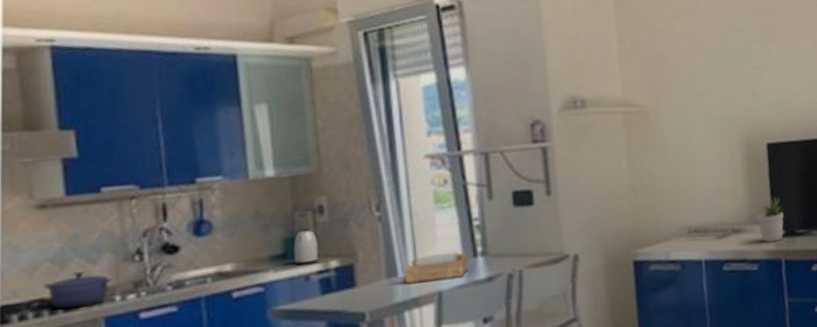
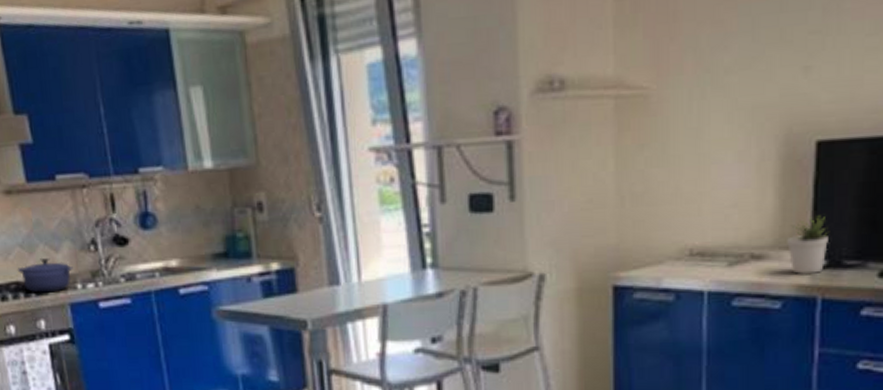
kettle: present [293,229,318,266] -> none [234,227,259,266]
napkin holder: present [404,252,469,283] -> none [347,261,417,293]

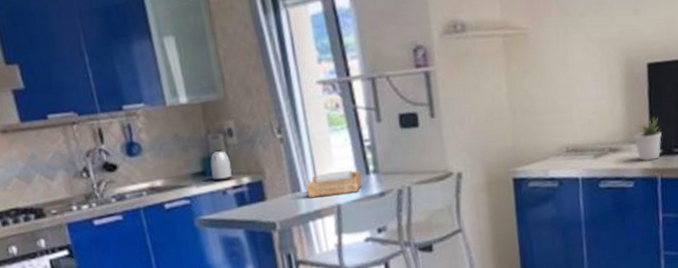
cooking pot: present [17,257,73,294] -> none [16,185,68,217]
kettle: none [234,227,259,266] -> present [210,150,232,182]
napkin holder: none [347,261,417,293] -> present [306,170,363,197]

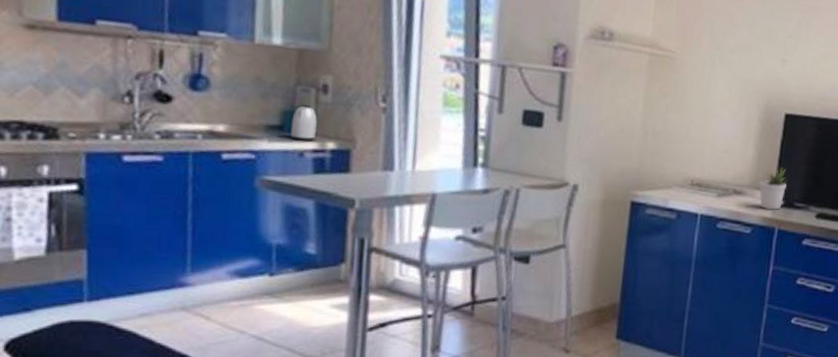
napkin holder: present [306,170,363,197] -> none [400,155,469,184]

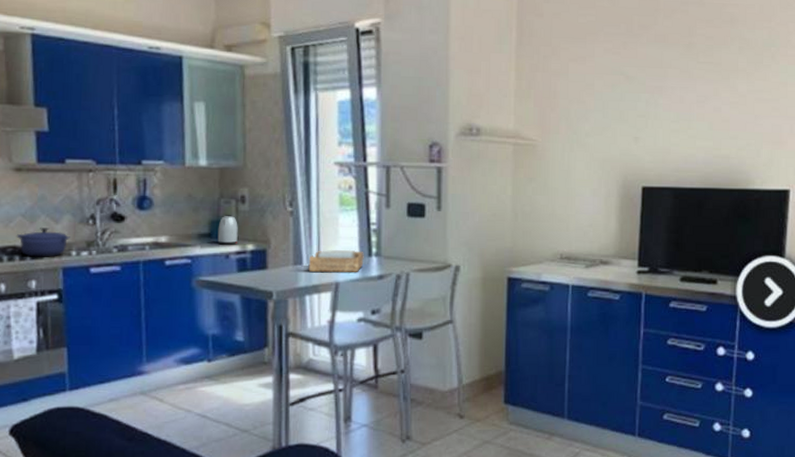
cooking pot: none [24,100,98,139] -> present [16,226,70,258]
napkin holder: none [400,155,469,184] -> present [308,249,364,273]
potted plant: present [759,167,788,210] -> none [624,236,651,276]

